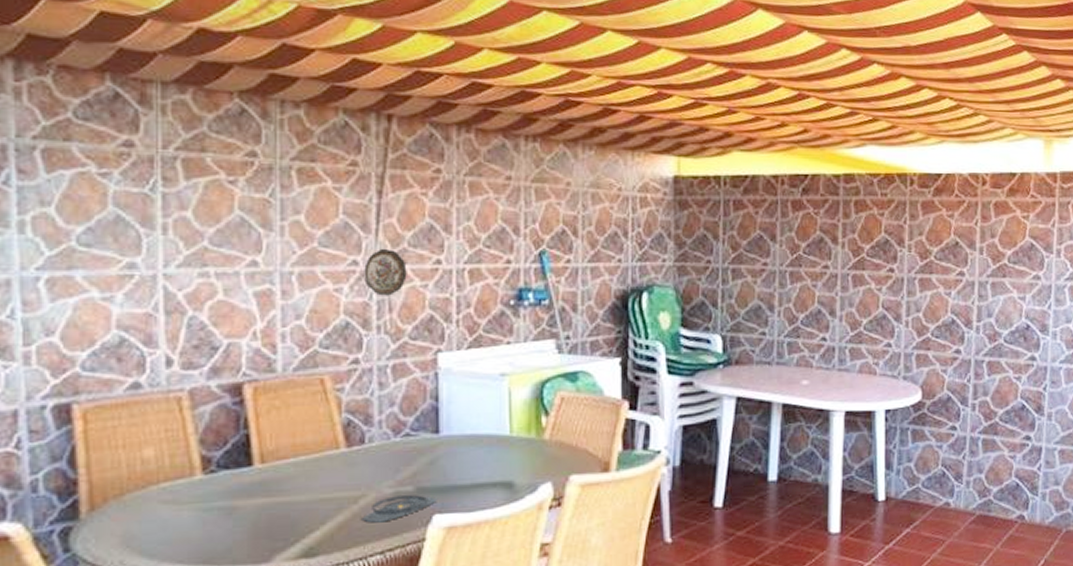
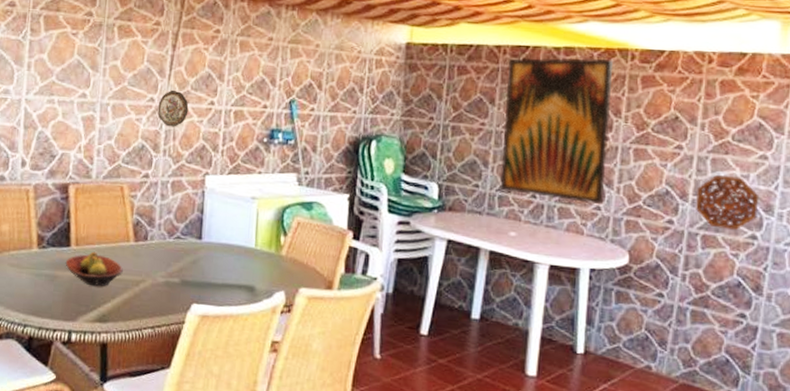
fruit bowl: none [247,467,333,513] -> present [65,251,123,287]
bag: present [362,495,437,523] -> none [140,284,196,304]
wall art: none [787,184,894,342] -> present [500,58,614,205]
decorative platter: none [979,299,1036,354] -> present [695,175,759,231]

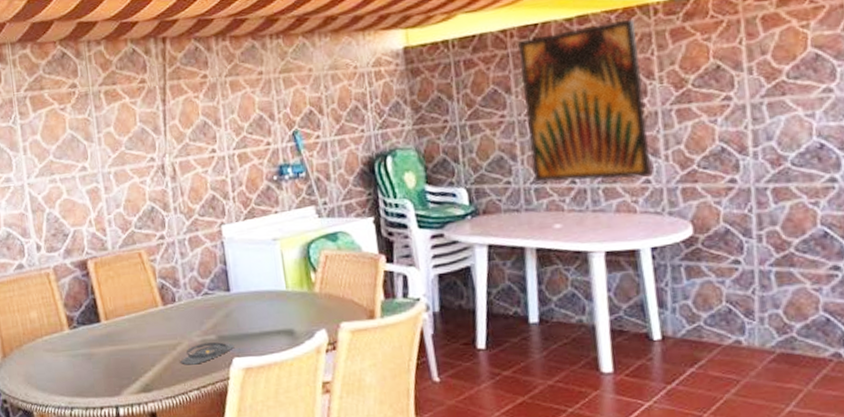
fruit bowl: present [65,251,123,287] -> none [98,322,158,358]
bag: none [140,284,196,304] -> present [180,342,235,365]
decorative plate: present [158,89,189,127] -> none [159,145,191,184]
decorative platter: present [695,175,759,231] -> none [755,117,833,178]

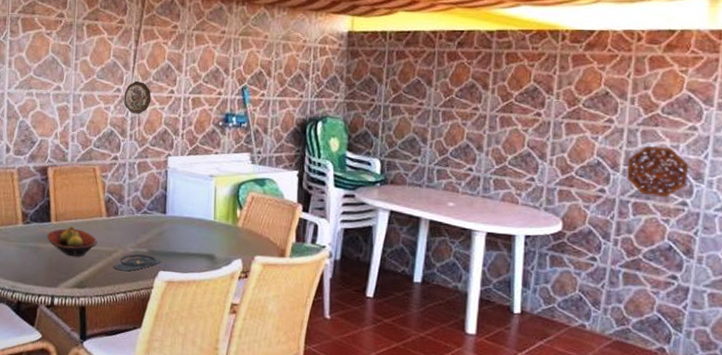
fruit bowl: none [98,322,158,358] -> present [47,226,97,257]
decorative plate: none [159,145,191,184] -> present [124,80,151,114]
wall art: present [518,18,652,182] -> none [438,39,545,176]
decorative platter: none [755,117,833,178] -> present [626,146,689,198]

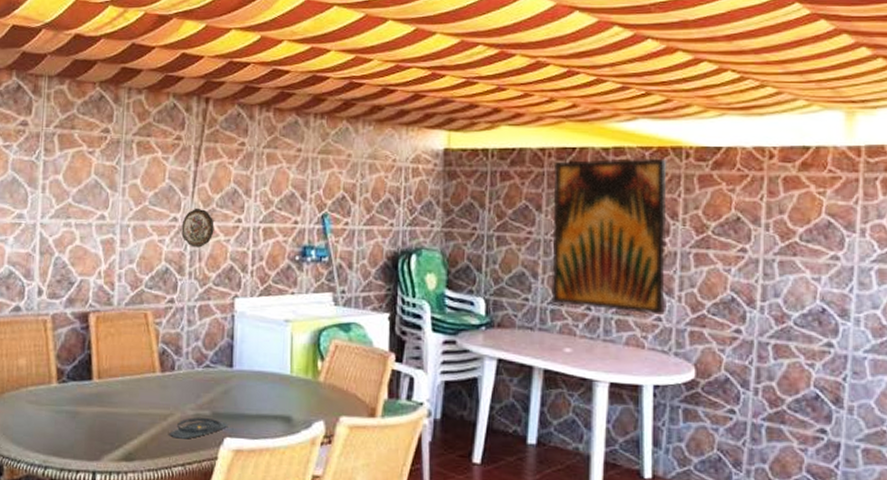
fruit bowl: present [47,226,97,257] -> none [87,384,149,423]
wall art: none [438,39,545,176] -> present [551,157,667,315]
decorative platter: present [626,146,689,198] -> none [764,279,833,339]

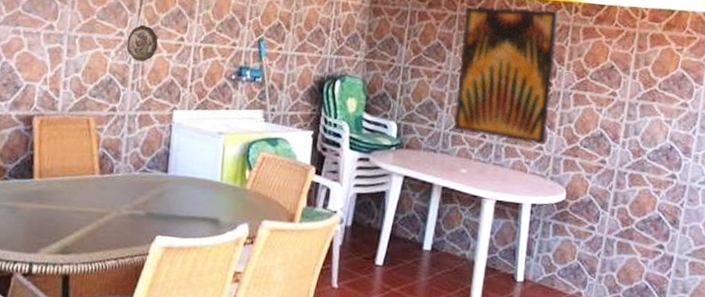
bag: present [169,417,228,439] -> none [104,217,161,236]

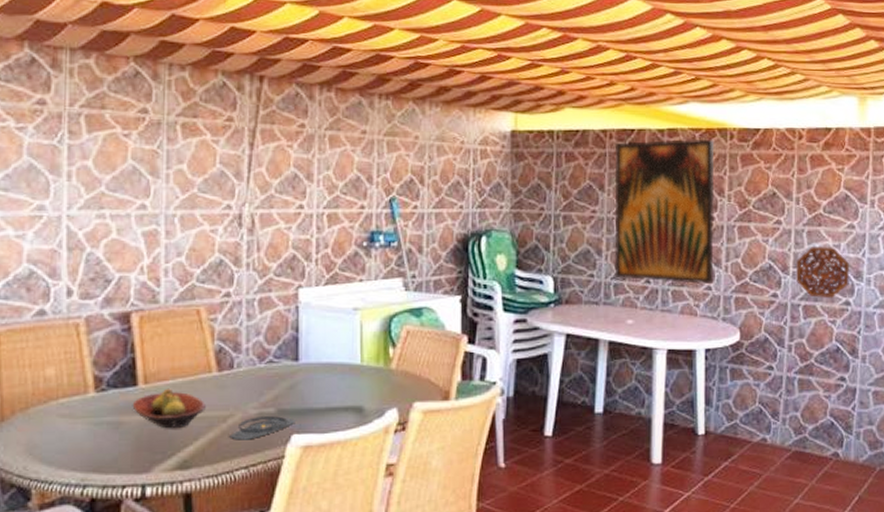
fruit bowl: none [27,183,88,219] -> present [132,388,206,429]
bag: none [104,217,161,236] -> present [229,416,295,440]
decorative plate: present [126,24,158,62] -> none [236,194,274,237]
decorative platter: none [624,120,679,171] -> present [795,247,850,299]

